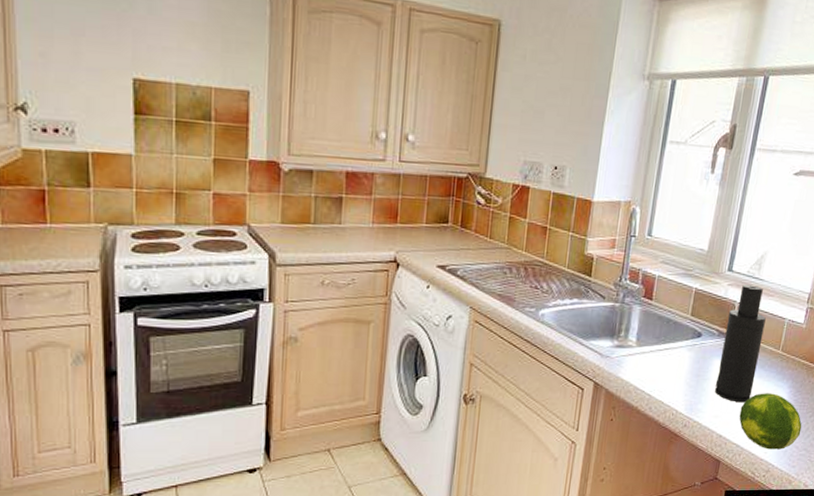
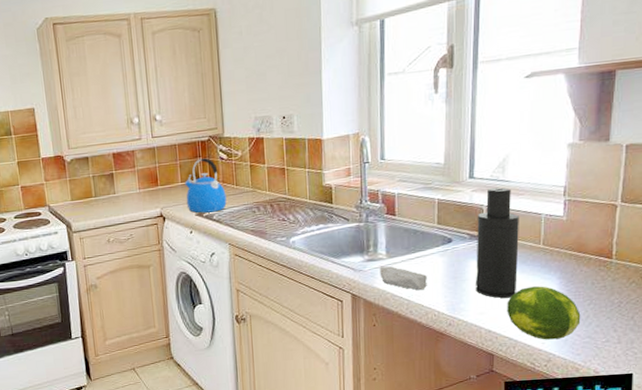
kettle: none [428,198,477,266] -> present [184,158,227,213]
soap bar: none [626,355,672,386] -> present [379,266,427,291]

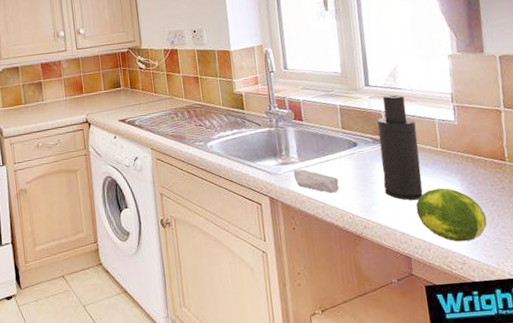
kettle: present [184,158,227,213] -> none [107,67,147,119]

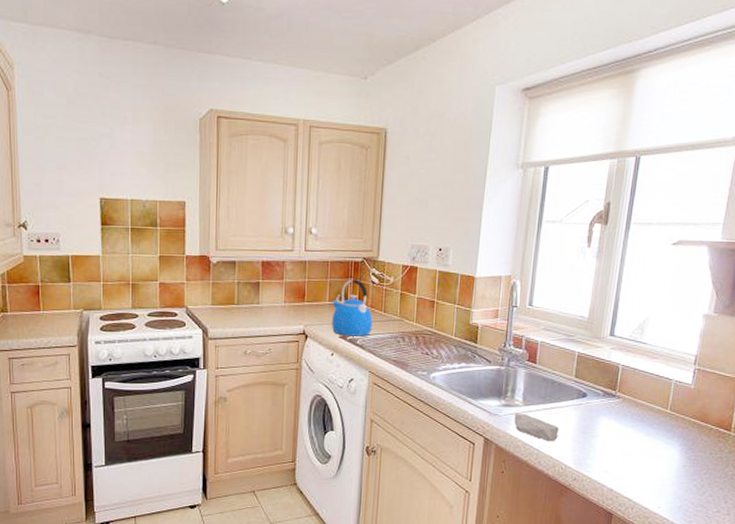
kettle: none [107,67,147,119] -> present [331,279,373,337]
atomizer: present [377,94,423,201] -> none [603,348,651,459]
fruit: present [416,188,488,242] -> none [629,450,697,505]

